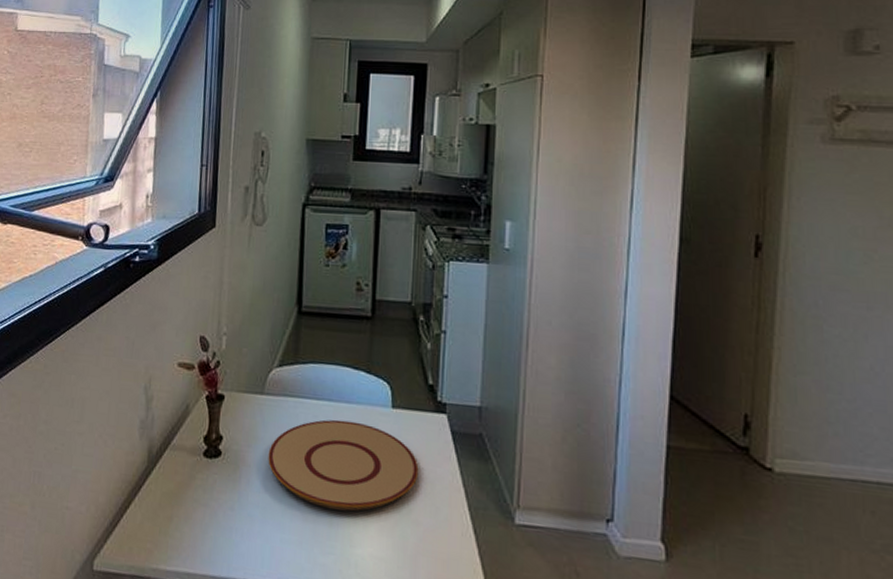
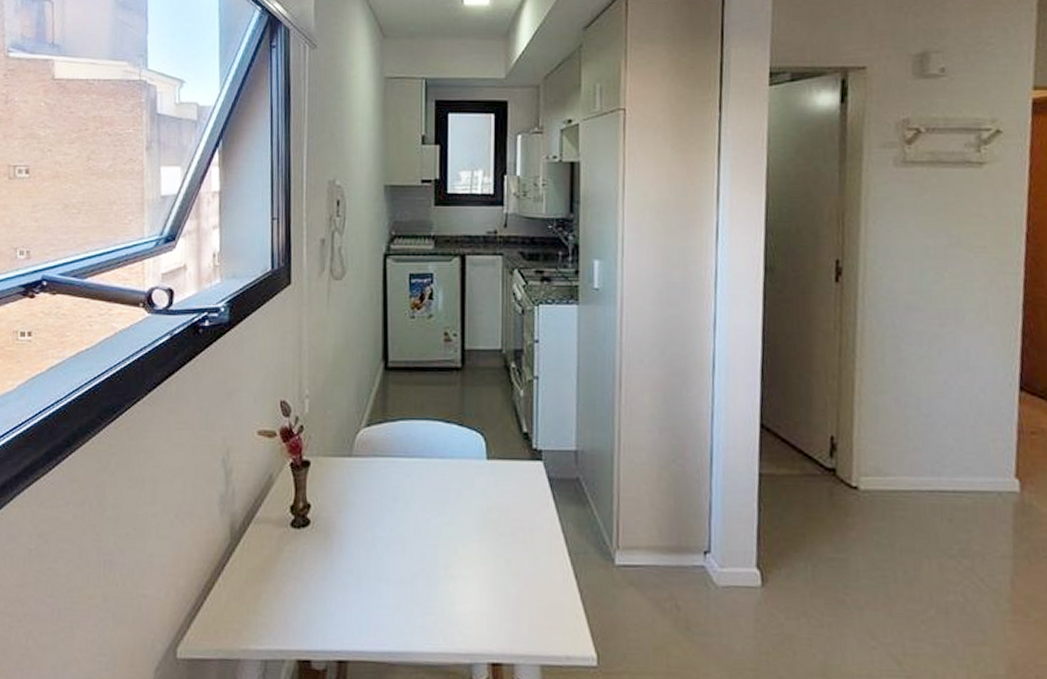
plate: present [268,419,419,511] -> none [360,476,517,569]

